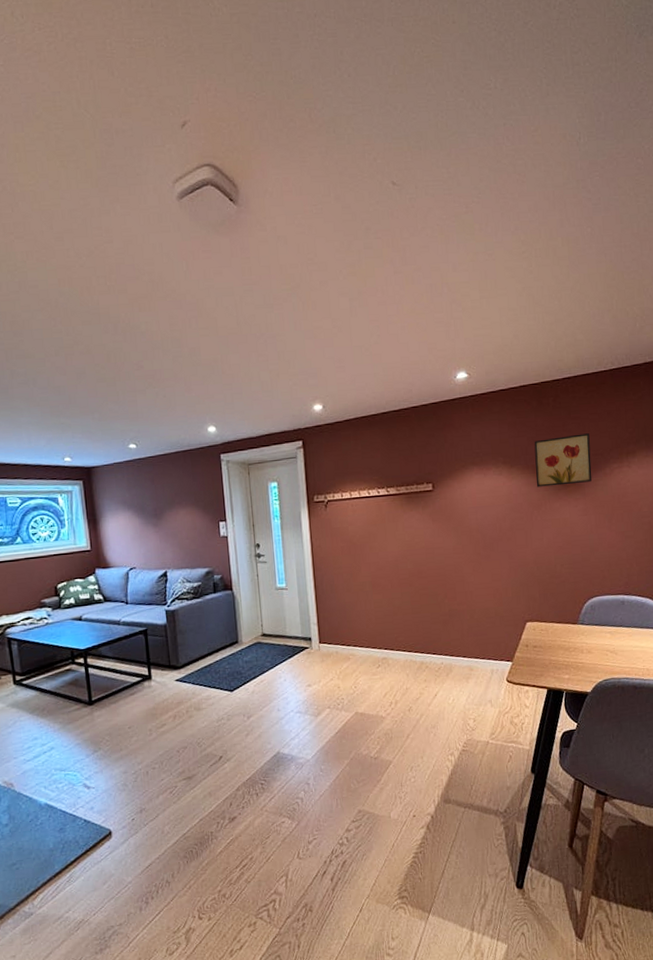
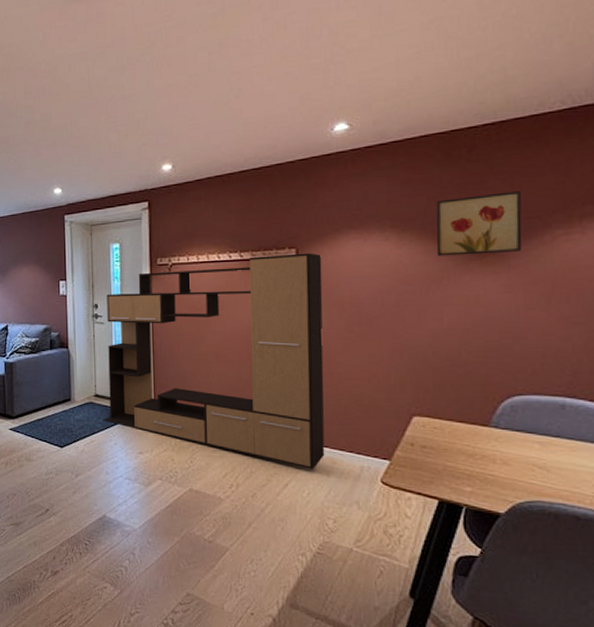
media console: none [268,487,464,679] -> present [103,253,325,471]

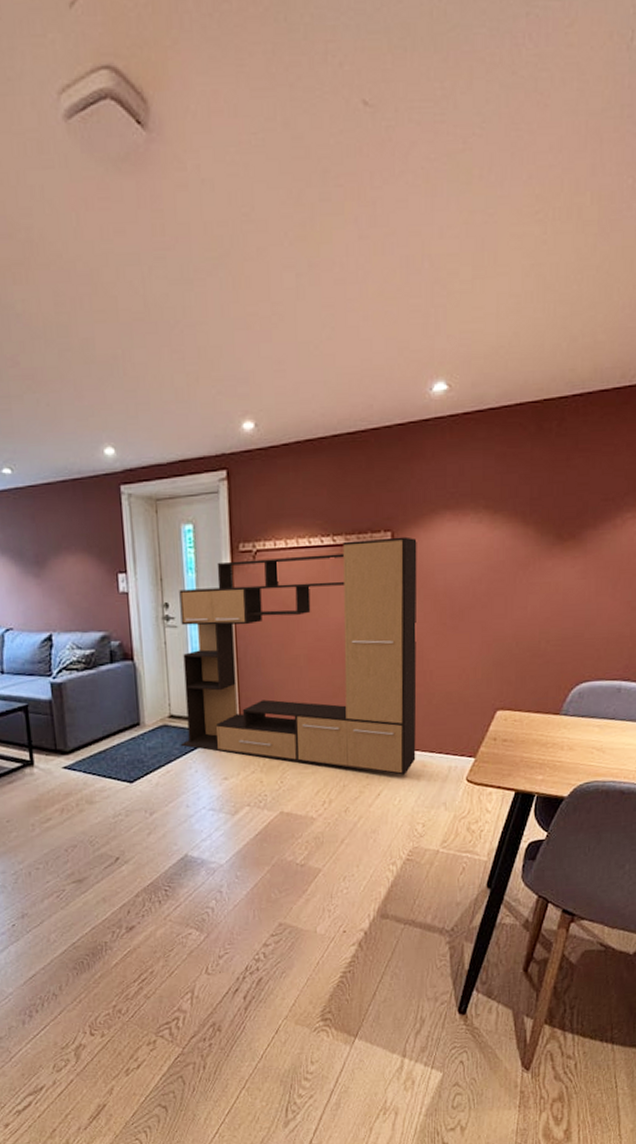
wall art: present [436,191,522,256] -> none [525,471,600,541]

